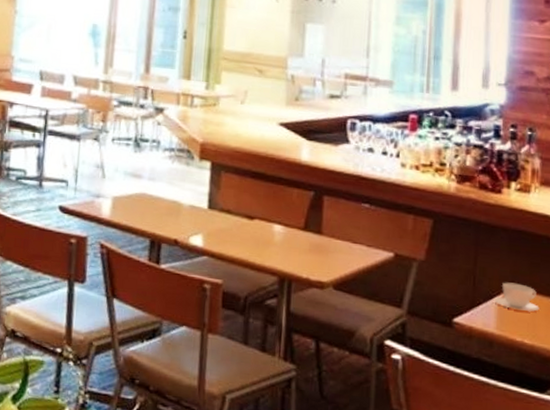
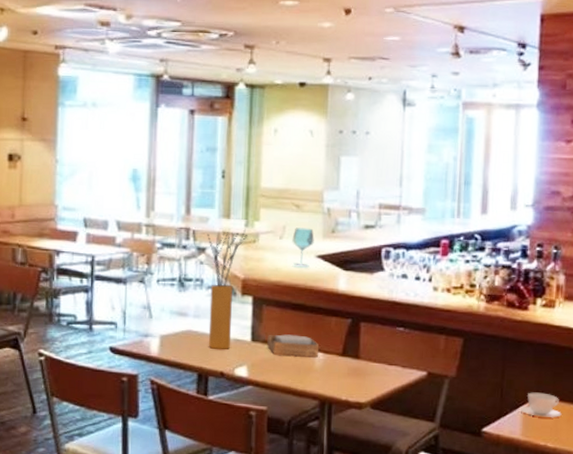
vase: none [163,90,208,217] -> present [207,228,248,350]
napkin holder: none [224,203,280,232] -> present [267,334,320,359]
wine glass: none [253,93,277,136] -> present [292,227,314,269]

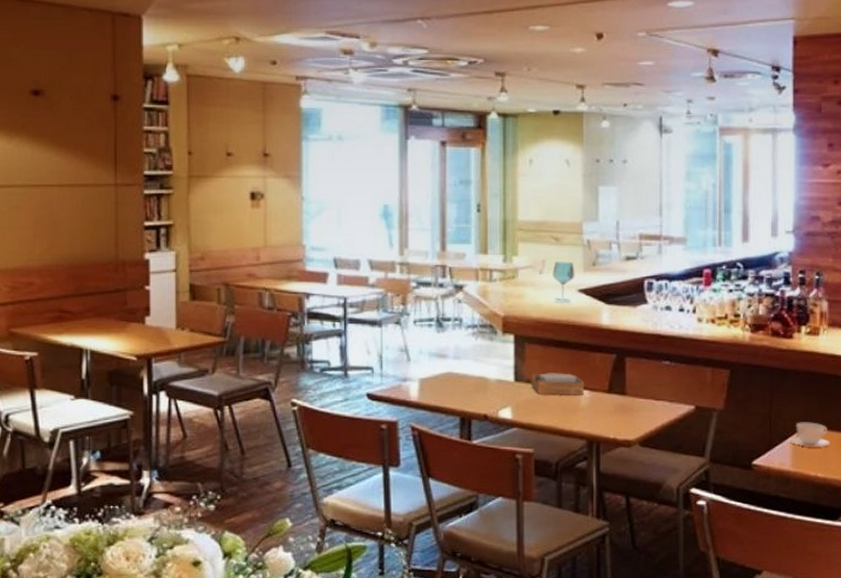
vase: present [207,228,248,350] -> none [464,263,506,392]

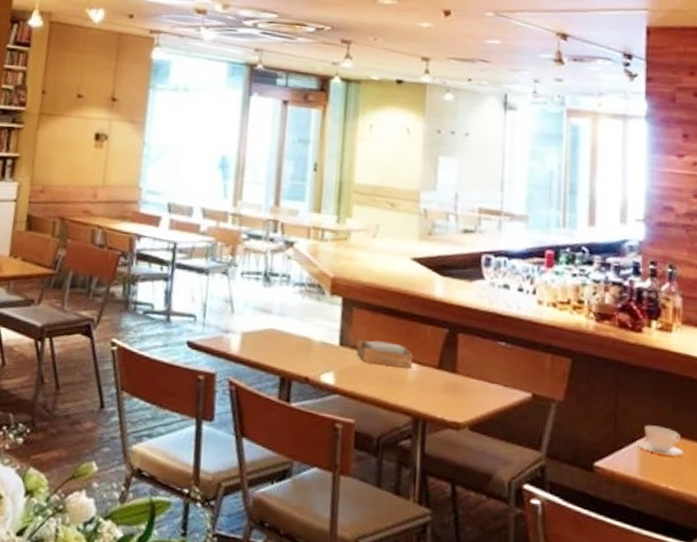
wine glass: present [552,261,575,304] -> none [385,227,410,272]

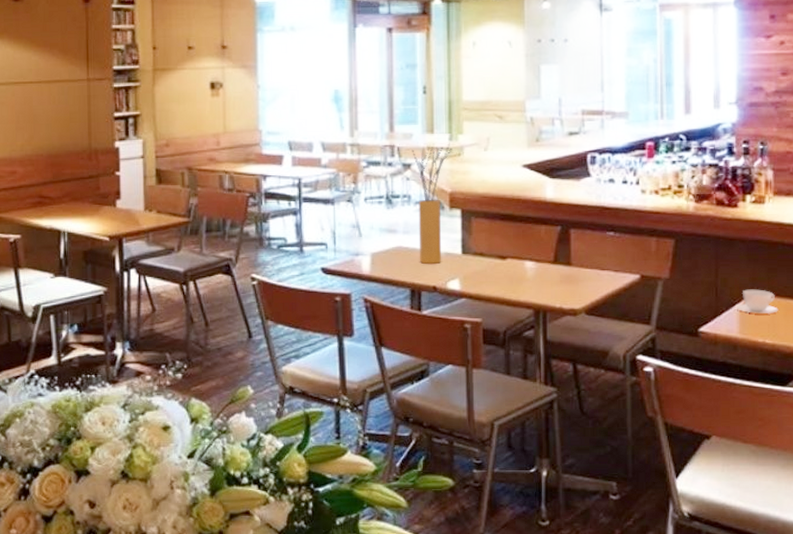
vase: none [293,224,339,353] -> present [412,142,452,265]
napkin holder: present [356,340,414,370] -> none [478,245,531,268]

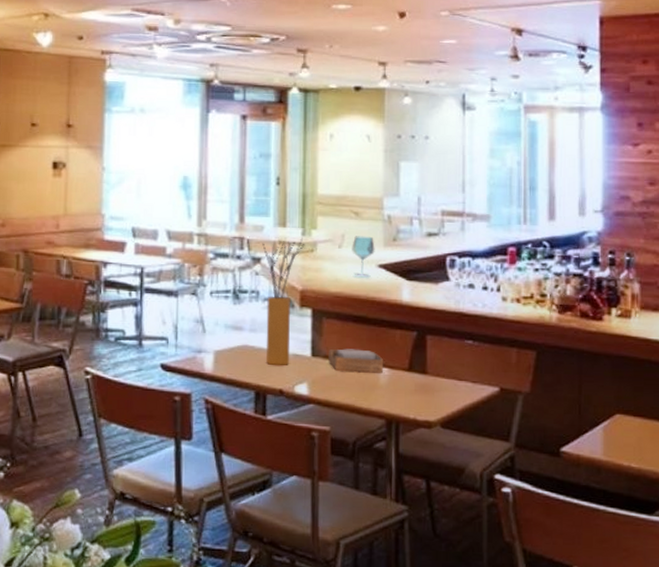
napkin holder: none [478,245,531,268] -> present [328,349,384,375]
wine glass: none [497,138,519,179] -> present [352,236,375,279]
teacup: present [734,289,778,315] -> none [599,408,645,436]

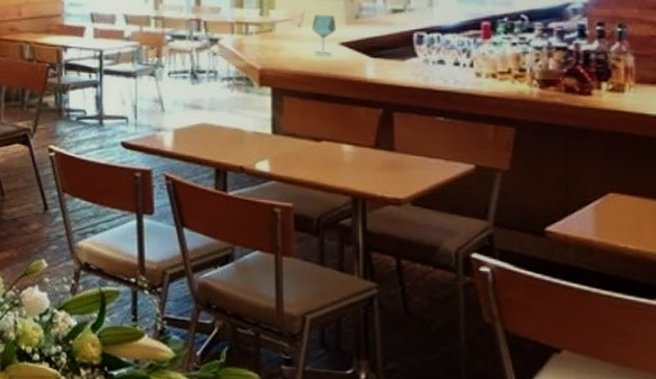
vase: present [262,237,305,366] -> none [219,17,263,144]
napkin holder: present [328,349,384,375] -> none [290,126,348,152]

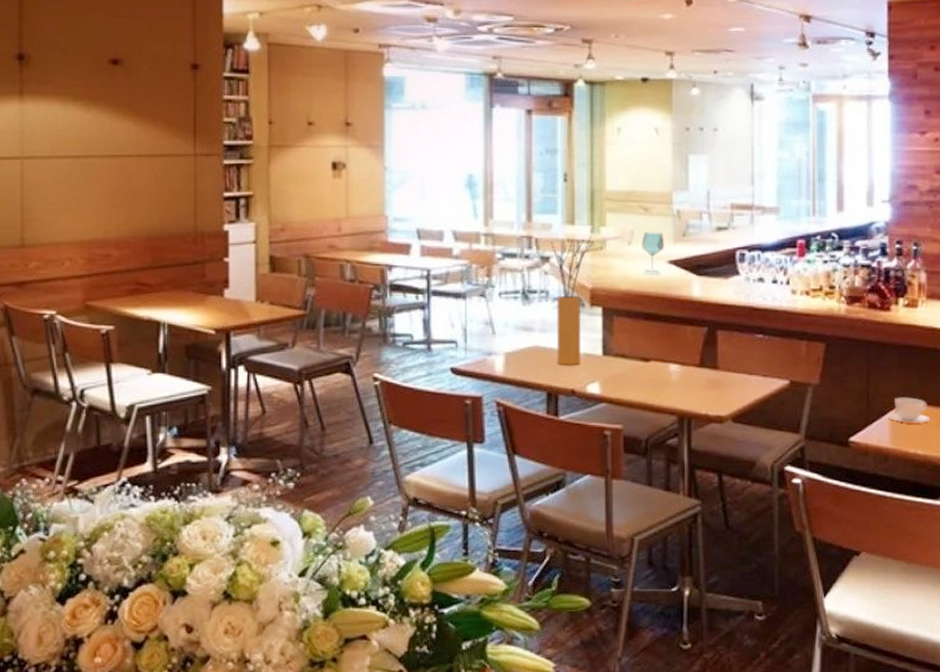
vase: none [219,17,263,144] -> present [551,234,594,366]
teacup: none [589,187,643,216] -> present [886,397,930,424]

